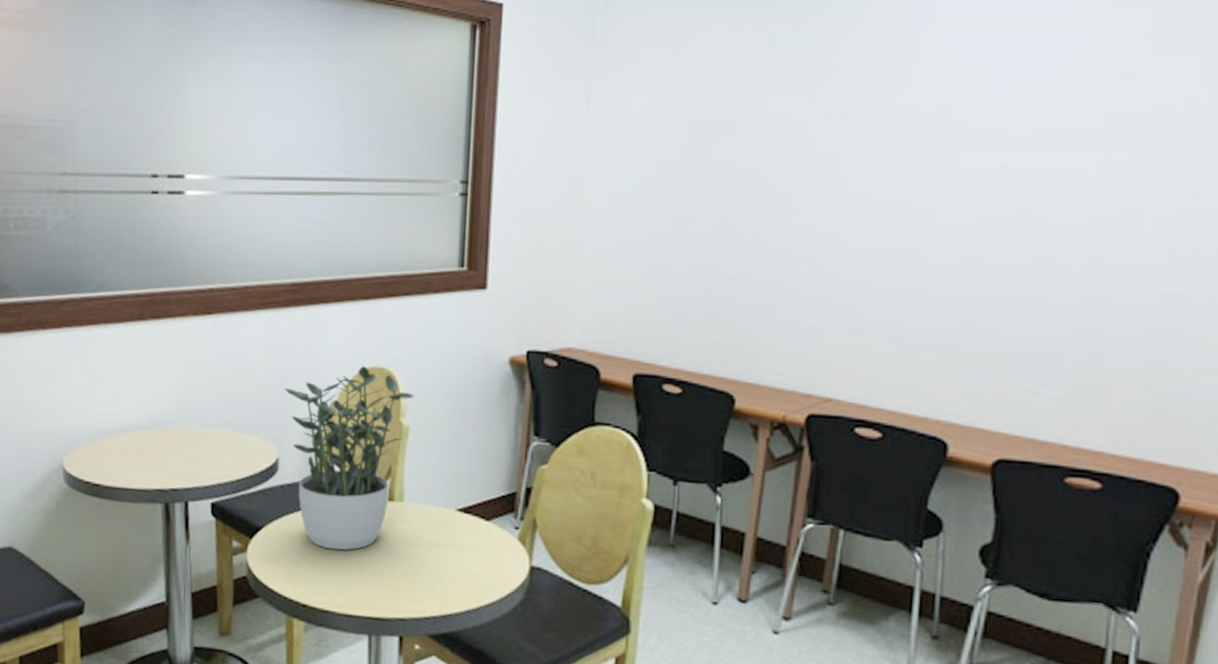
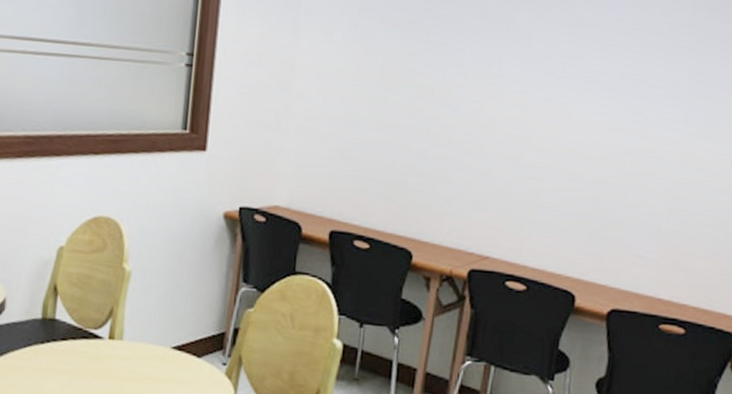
potted plant: present [284,366,415,551] -> none [14,215,137,385]

